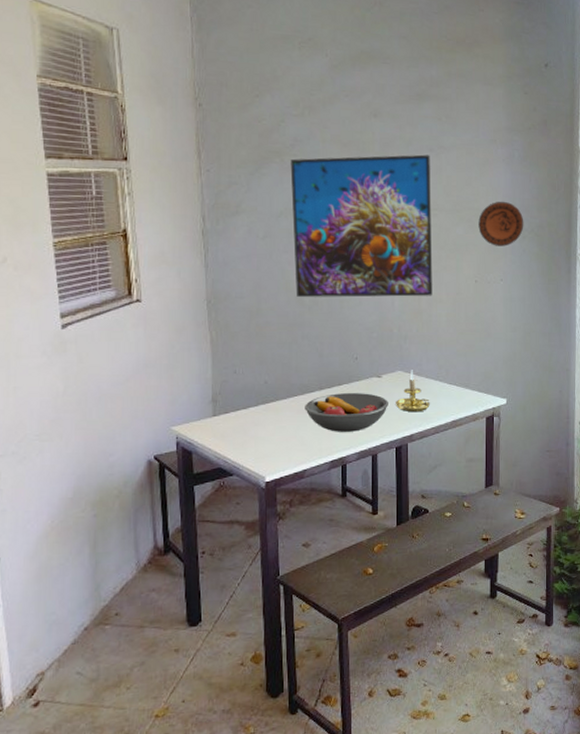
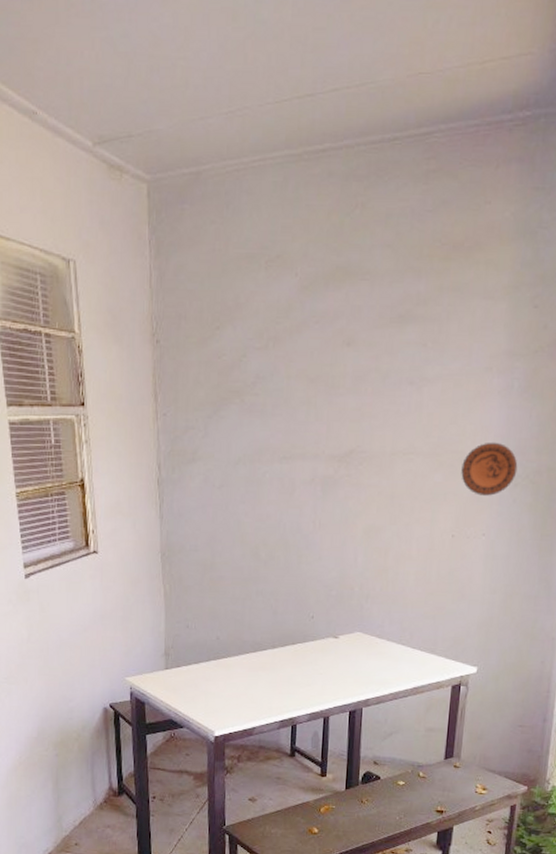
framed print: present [290,154,433,297] -> none [251,389,410,552]
fruit bowl: present [305,393,388,432] -> none [256,652,344,693]
candle holder: present [396,370,430,413] -> none [352,631,390,677]

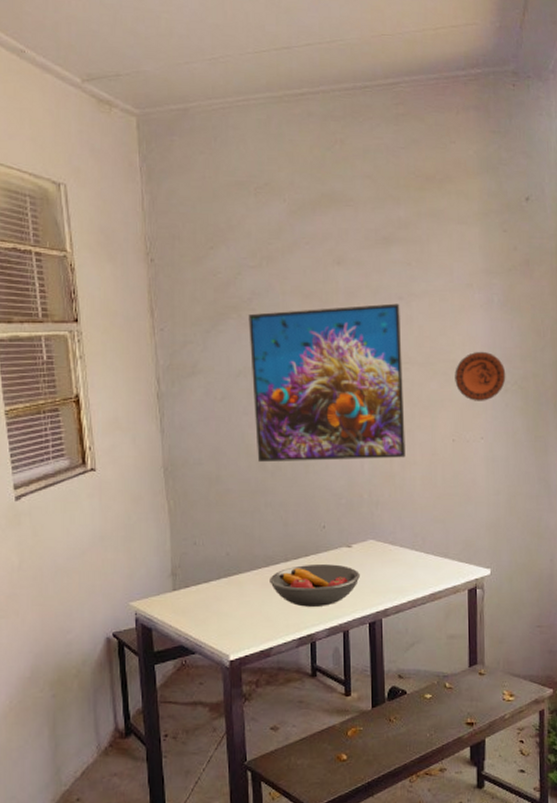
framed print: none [251,389,410,552] -> present [248,303,406,462]
fruit bowl: none [256,652,344,693] -> present [270,564,360,607]

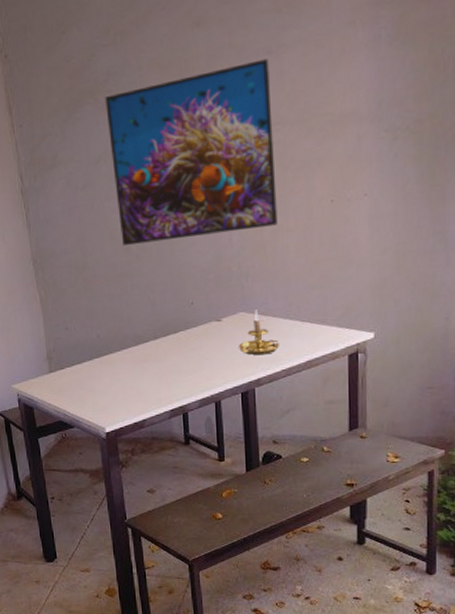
fruit bowl: present [270,564,360,607] -> none [140,338,231,381]
candle holder: none [368,538,405,585] -> present [239,310,279,355]
decorative plate: present [455,351,506,401] -> none [333,97,396,156]

